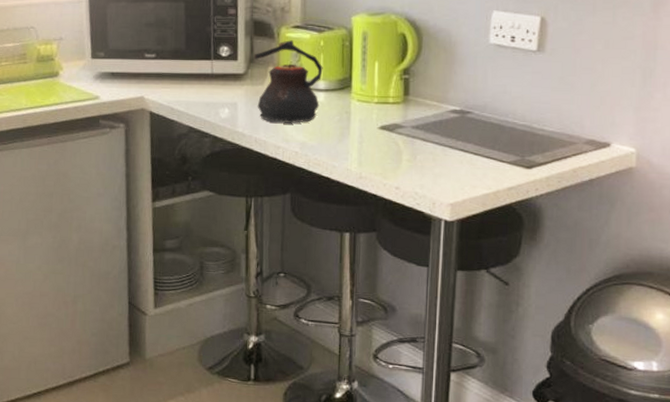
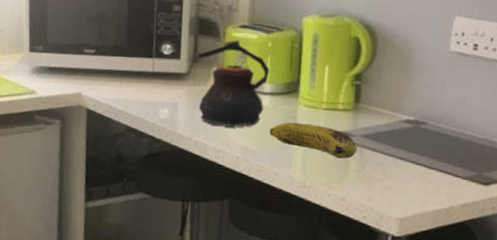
fruit: none [325,117,409,150] -> present [269,122,358,159]

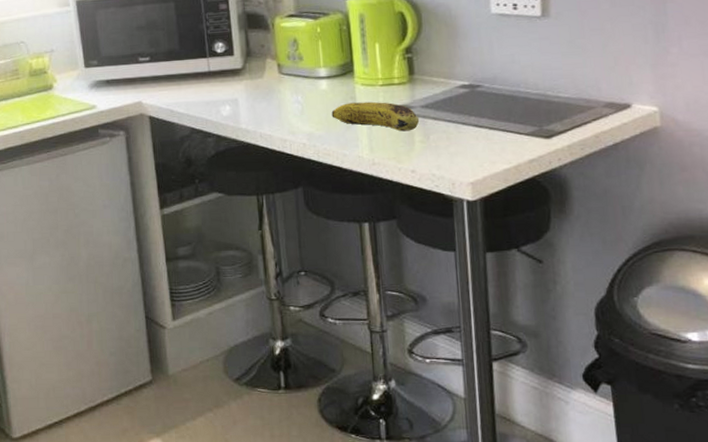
teapot: present [198,40,270,127] -> none [251,29,323,116]

